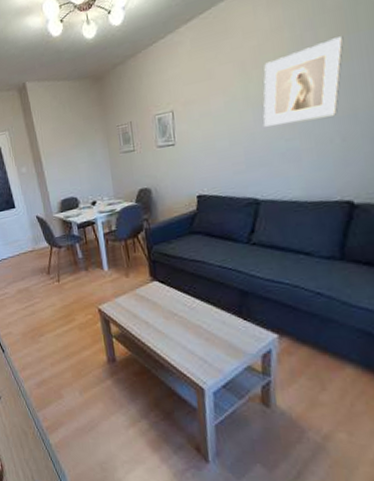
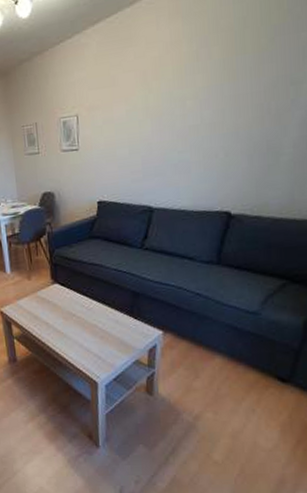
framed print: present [263,36,344,127] -> none [159,57,232,138]

